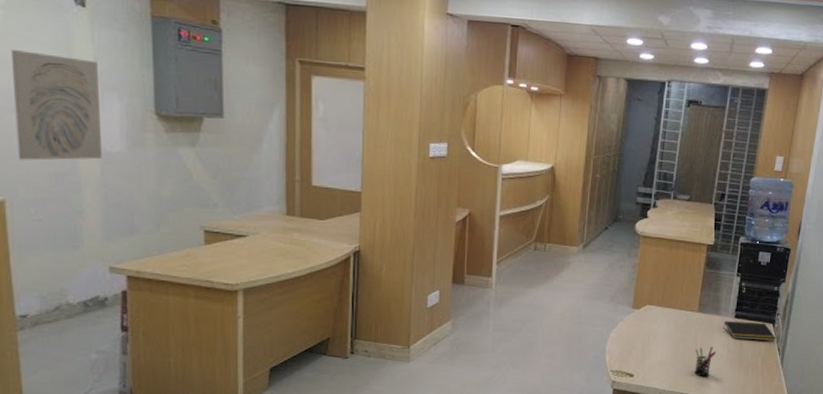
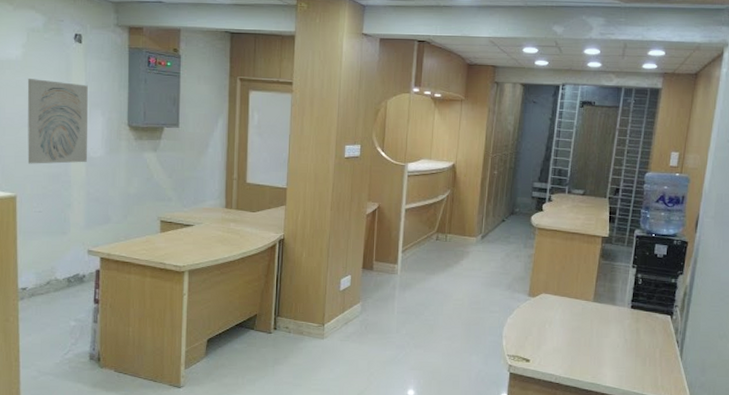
pen holder: present [694,347,717,377] -> none [590,336,613,366]
notepad: present [722,321,776,341] -> none [618,311,674,333]

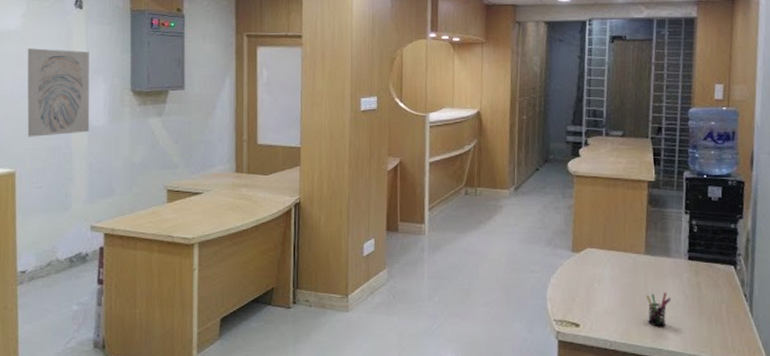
pen holder: none [590,336,613,366] -> present [646,293,672,327]

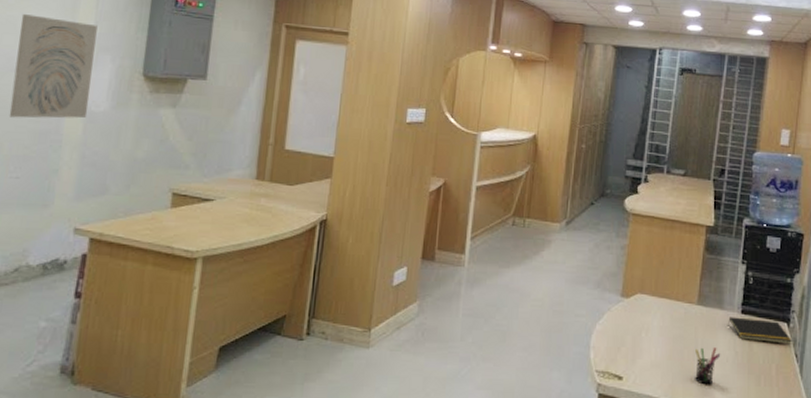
notepad: none [675,263,740,286] -> present [727,317,792,345]

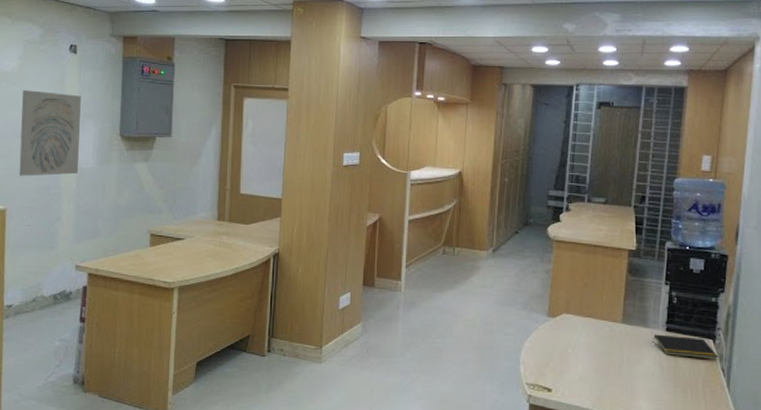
pen holder: present [695,347,721,385] -> none [621,363,647,397]

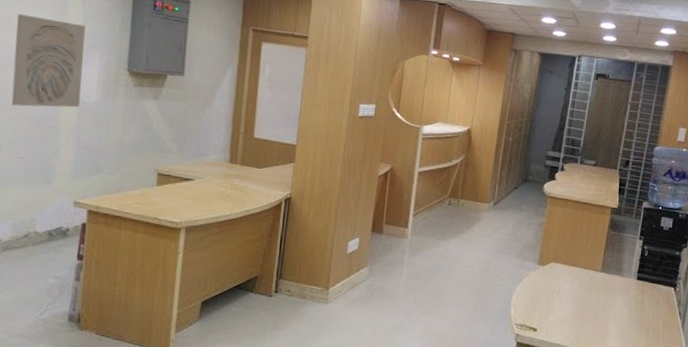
notepad: present [652,334,718,360] -> none [624,282,677,305]

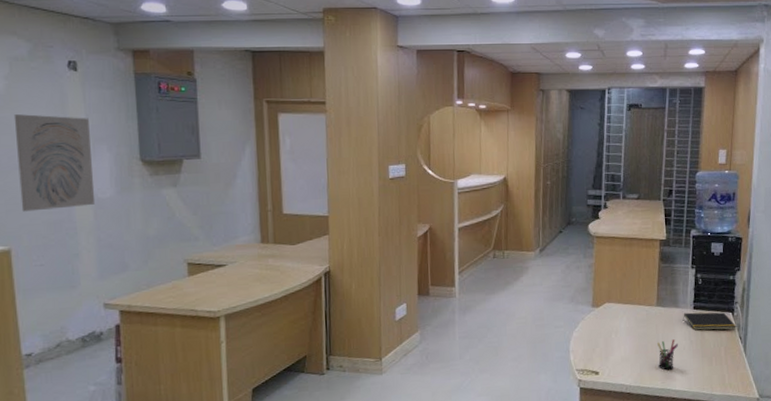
pen holder: none [596,306,618,336] -> present [657,339,679,370]
notepad: none [624,282,677,305] -> present [682,312,736,331]

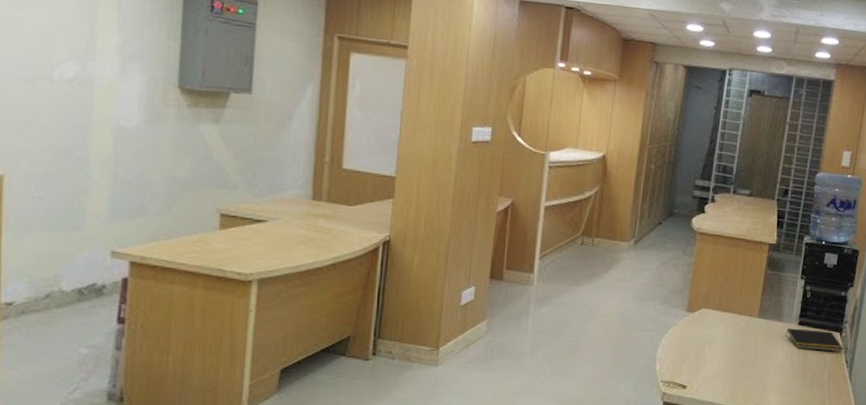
wall art: present [13,114,96,212] -> none [23,16,121,134]
pen holder: present [657,339,679,370] -> none [754,357,779,391]

